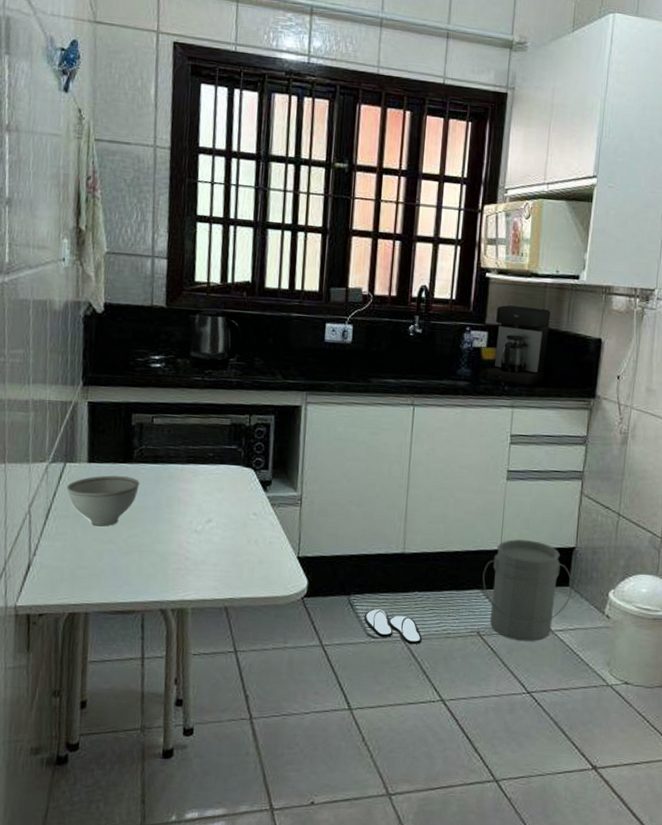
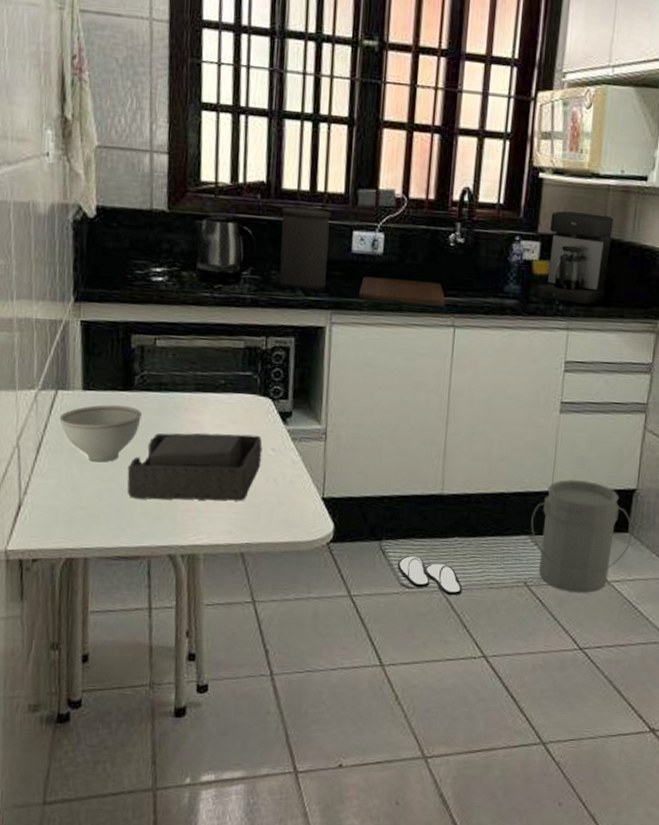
napkin holder: none [125,499,245,561] -> present [127,432,263,501]
canister: none [261,303,308,374] -> present [279,207,332,289]
cutting board: none [331,362,407,388] -> present [359,276,446,306]

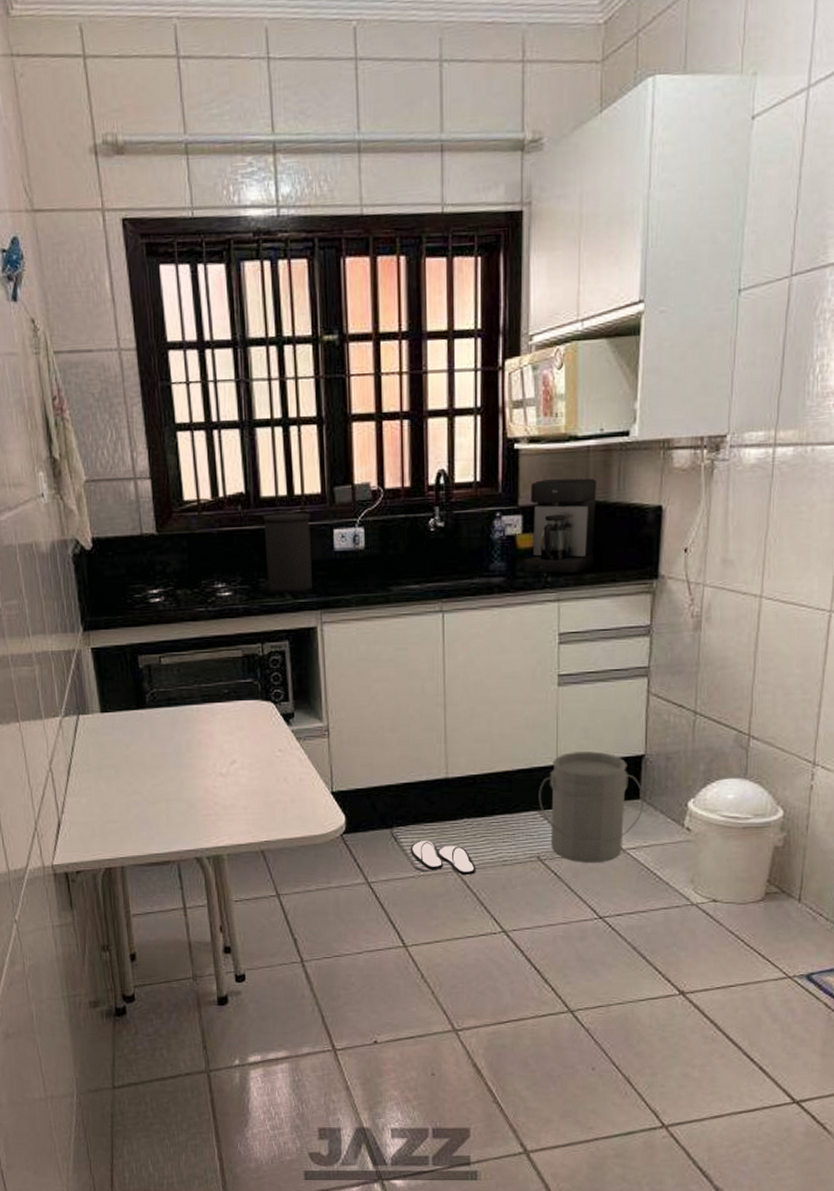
bowl: present [59,405,143,463] -> none [83,723,157,778]
napkin holder: present [127,432,263,501] -> none [149,738,271,808]
kettle: present [195,215,259,286] -> none [183,531,245,599]
cutting board: present [359,276,446,306] -> none [346,570,432,596]

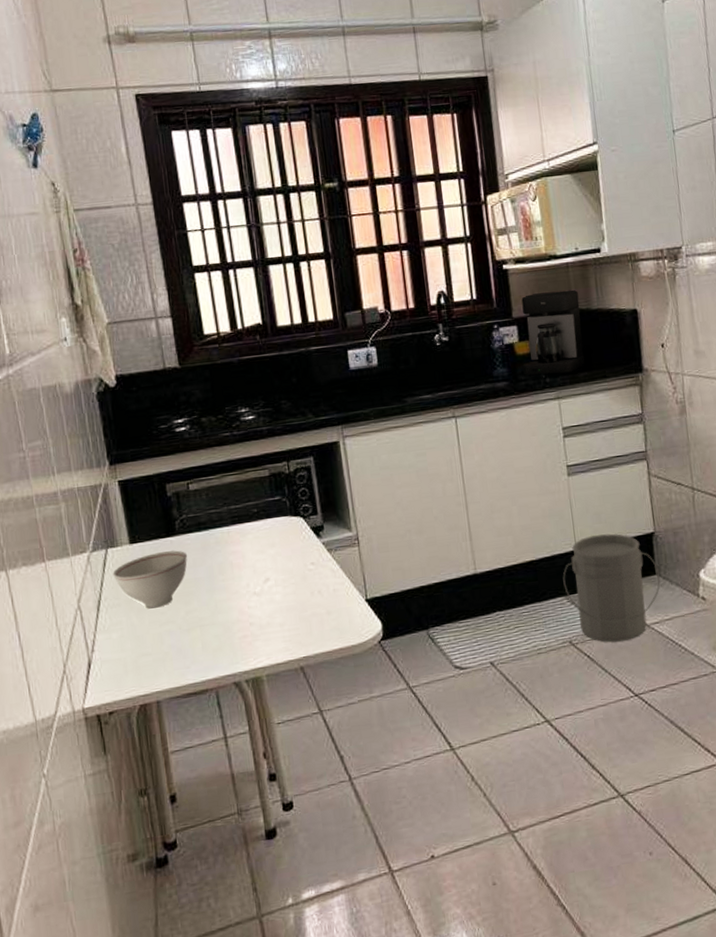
bowl: none [83,723,157,778] -> present [113,550,188,609]
canister: present [262,512,312,593] -> none [280,337,332,413]
slippers: present [410,841,476,875] -> none [447,637,513,668]

